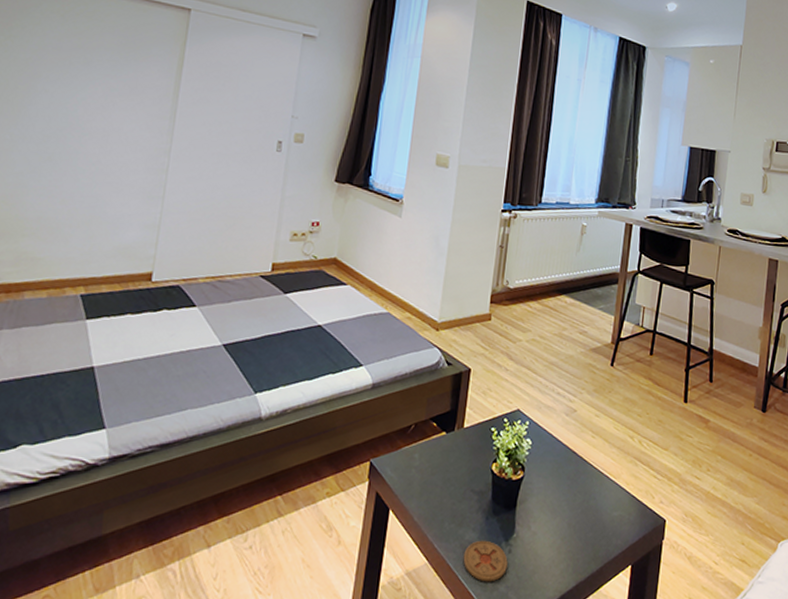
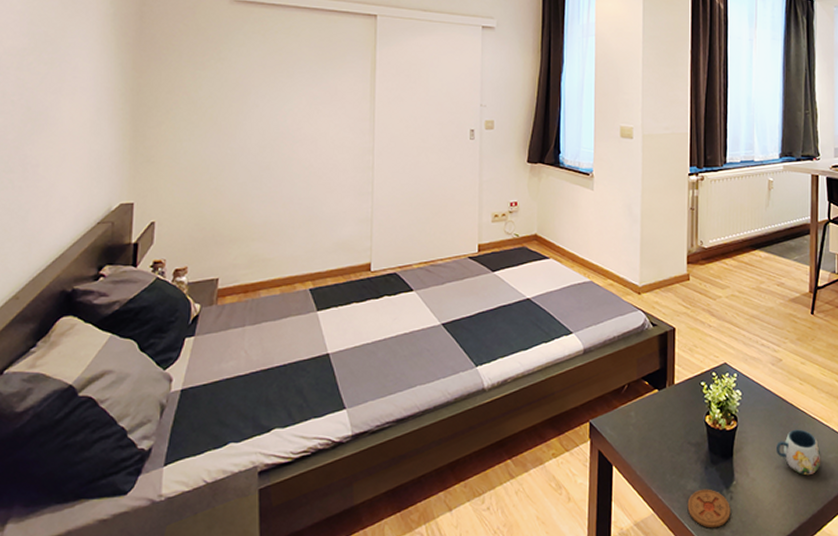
mug: none [560,484,606,533] -> present [775,429,821,476]

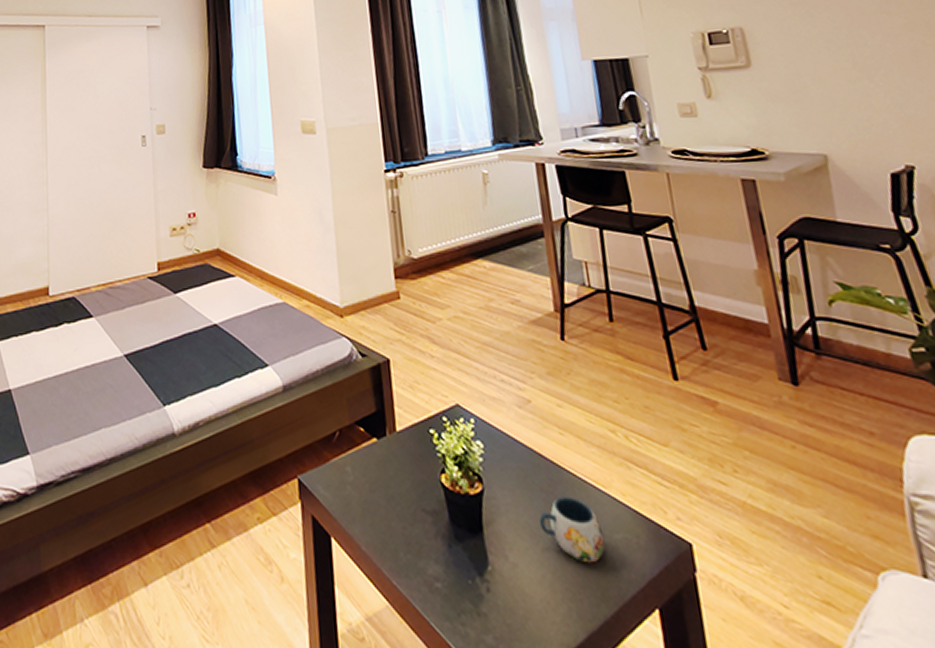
coaster: present [687,489,730,528] -> none [430,575,490,632]

